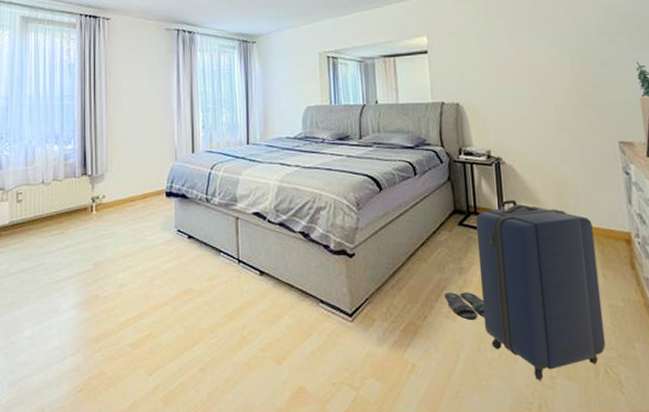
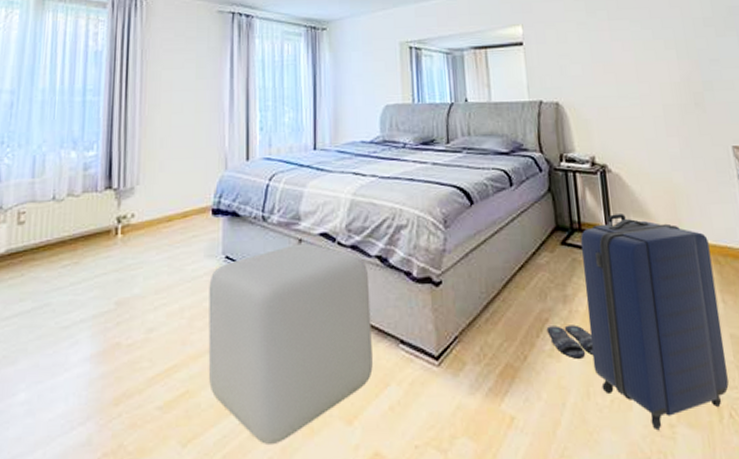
pouf: none [165,221,298,378] -> present [208,243,373,446]

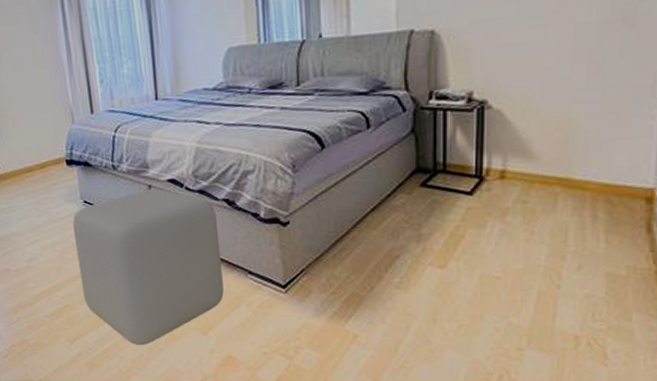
slippers: present [546,324,594,359] -> none [396,261,445,291]
suitcase: present [581,214,729,431] -> none [443,153,603,353]

